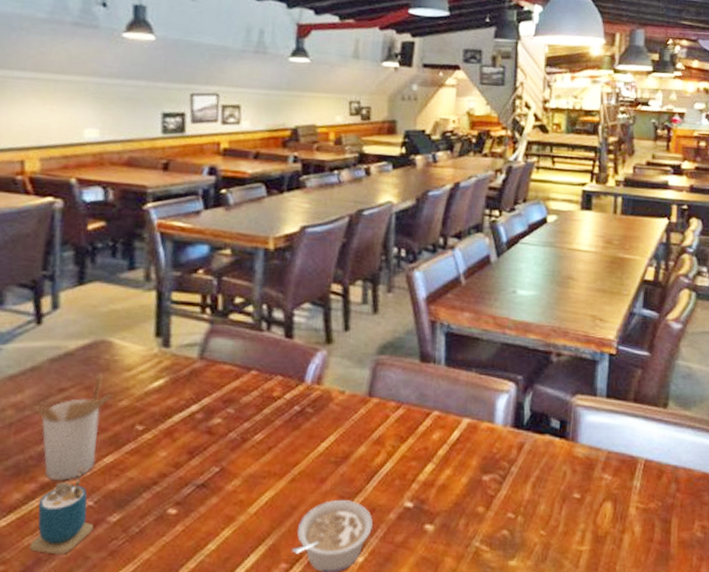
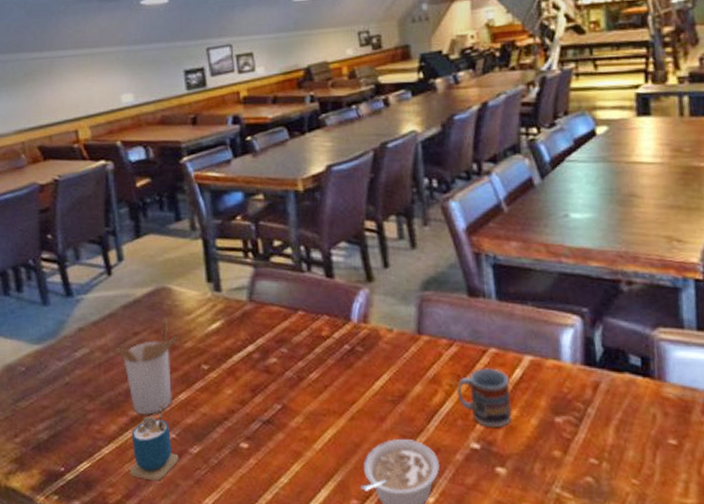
cup: none [398,430,448,487] -> present [457,368,512,428]

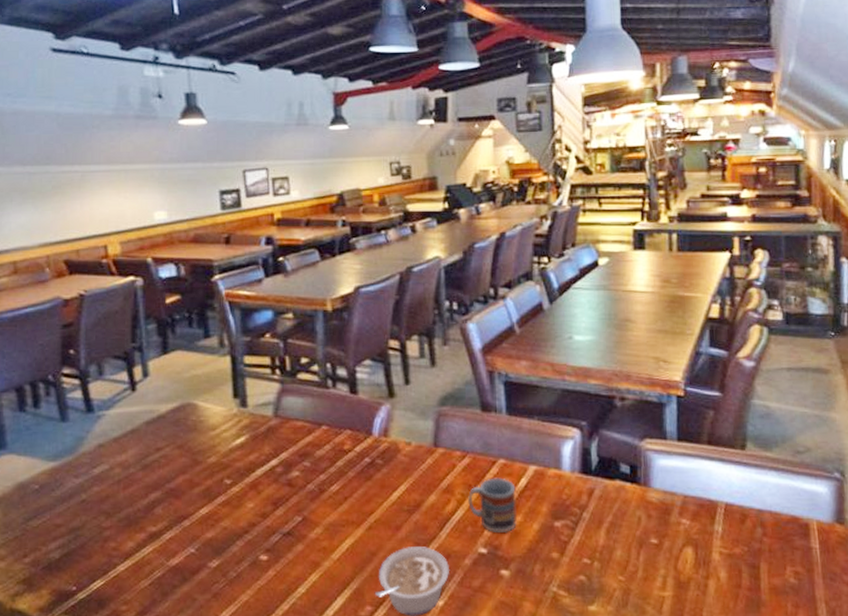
utensil holder: present [116,318,178,415] -> none [137,434,201,530]
cup: present [130,402,179,481] -> none [145,517,197,596]

